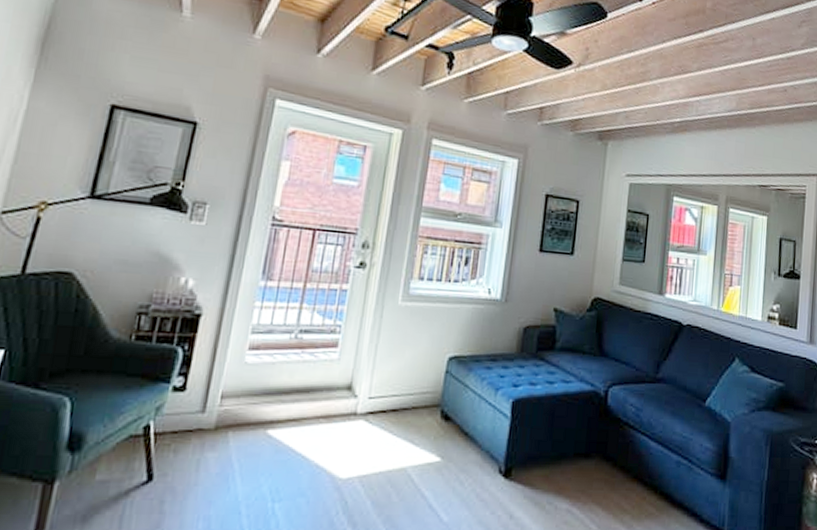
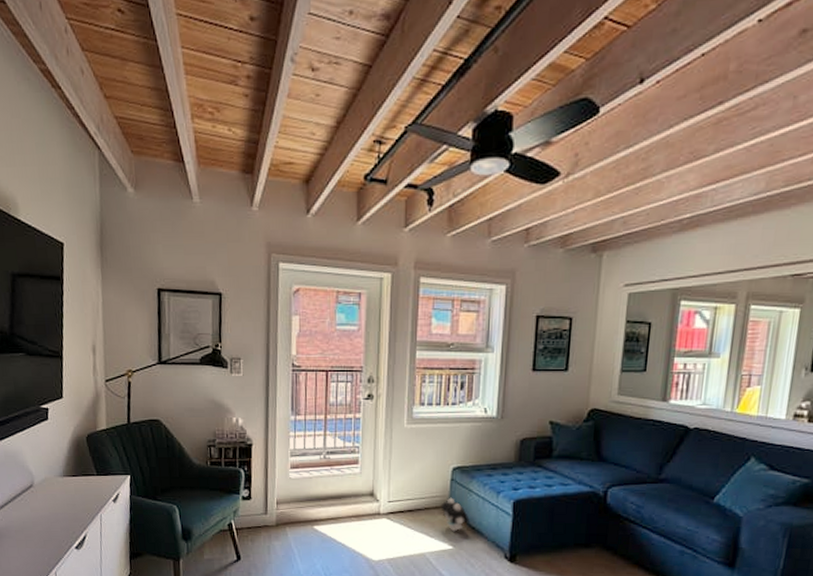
plush toy: none [430,394,463,439] -> present [441,497,470,532]

